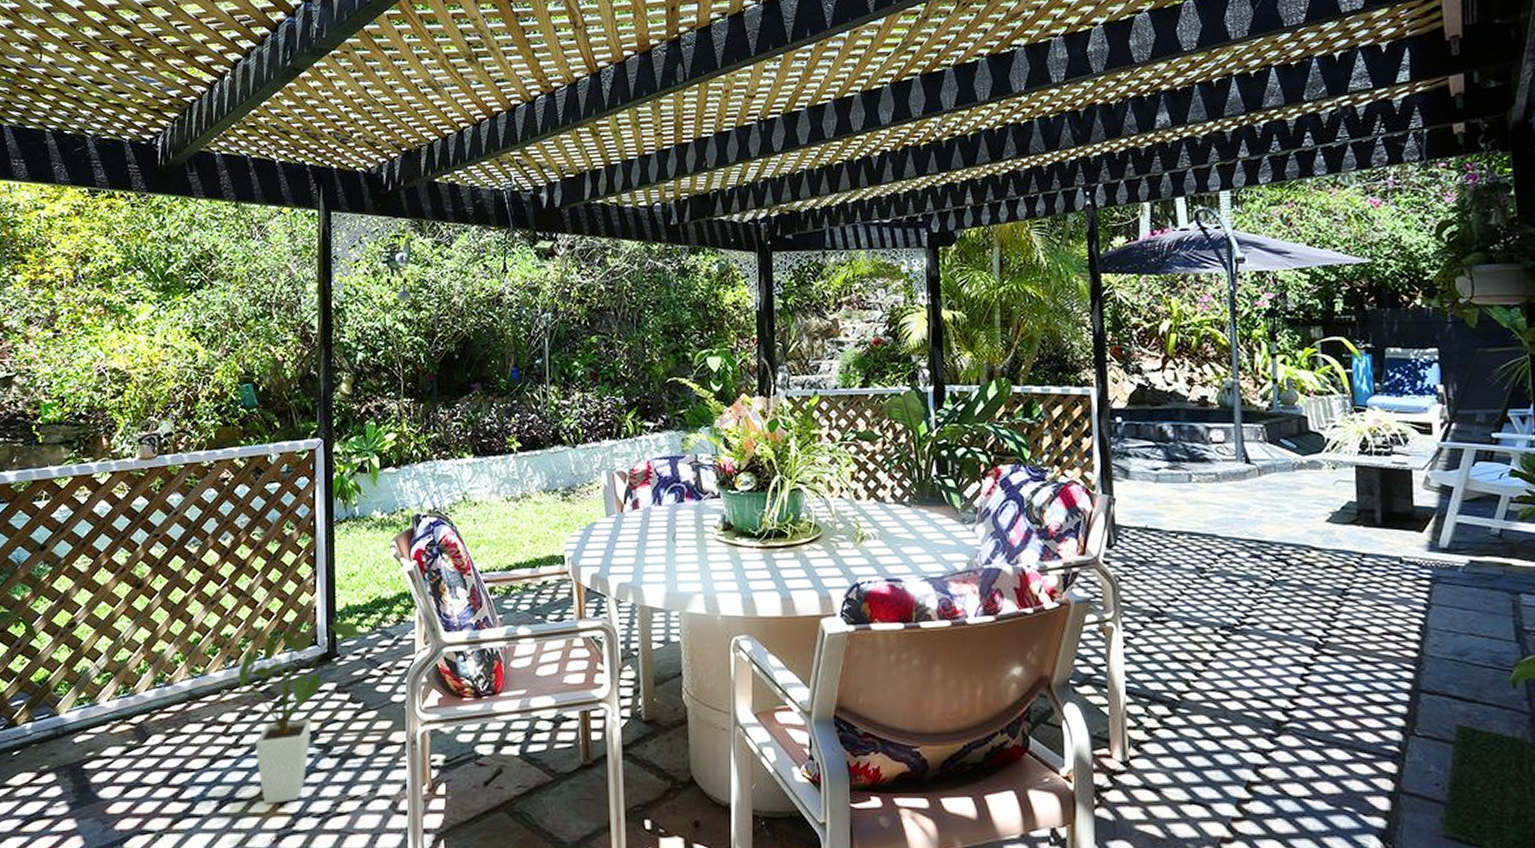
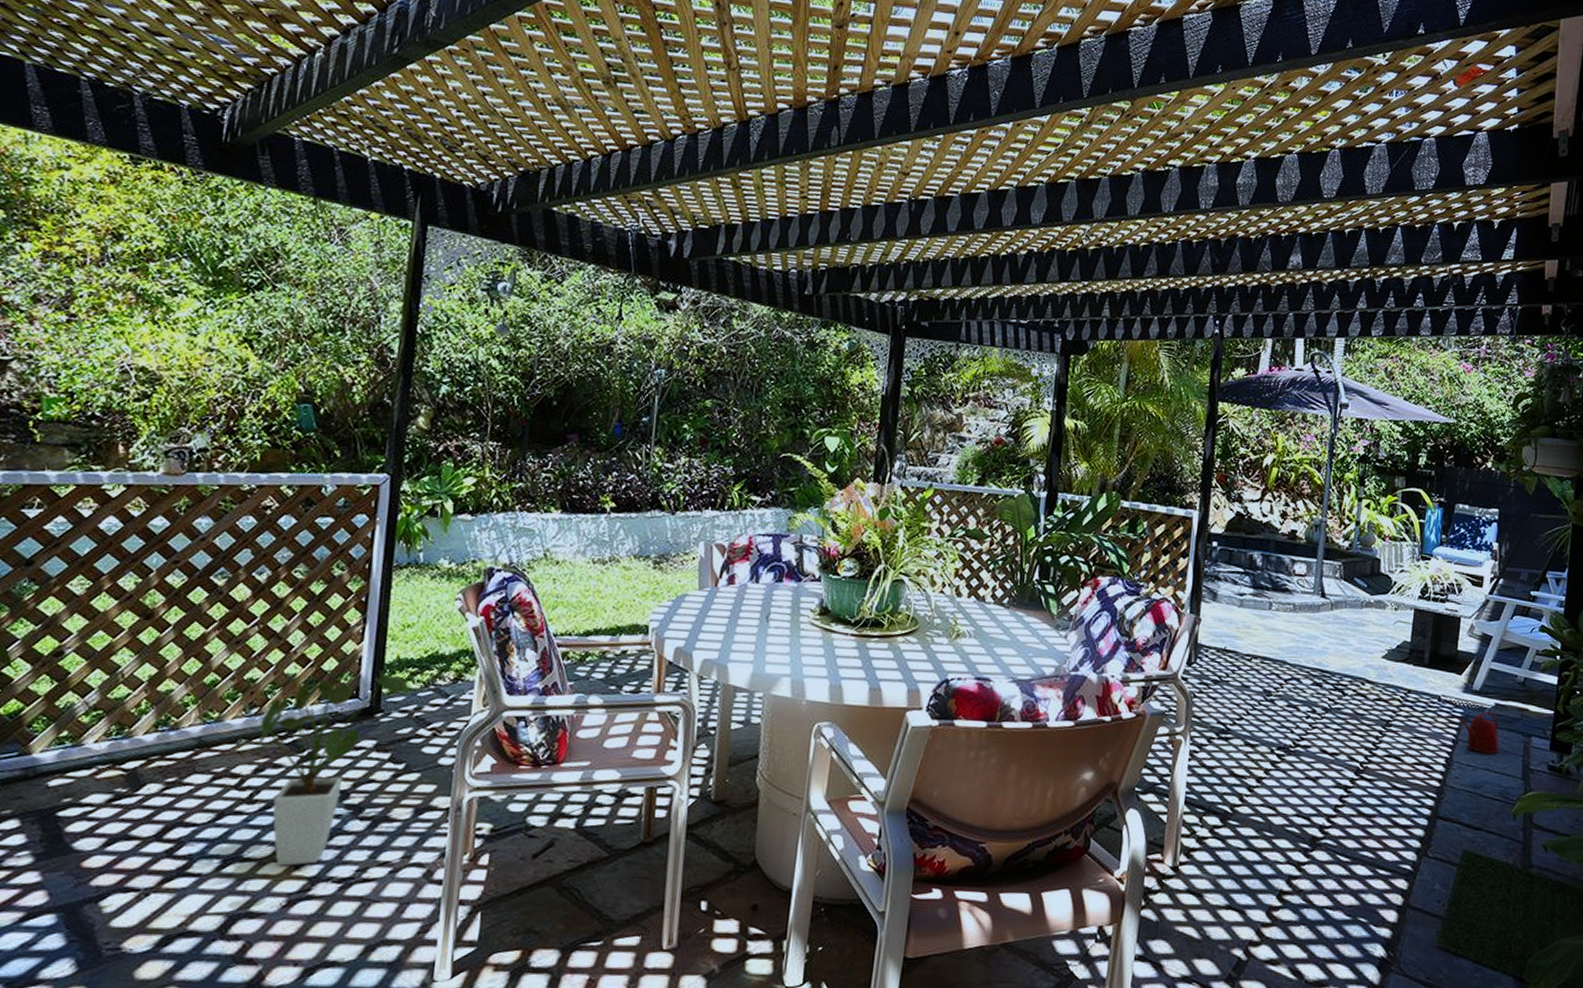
watering can: none [1426,570,1482,617] -> present [1458,711,1500,755]

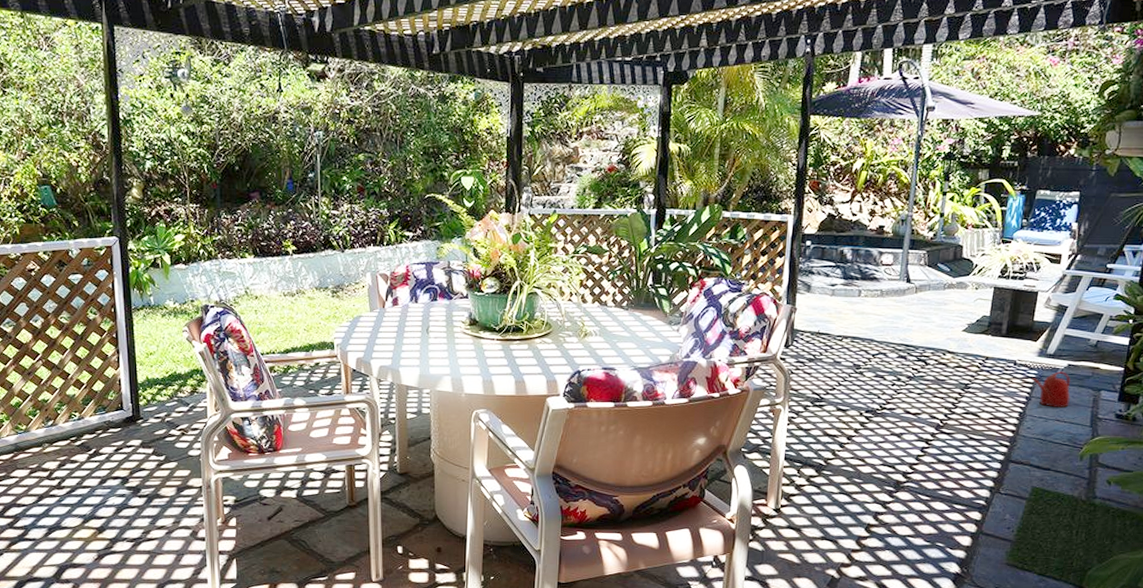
house plant: present [256,669,410,866] -> none [56,388,160,532]

